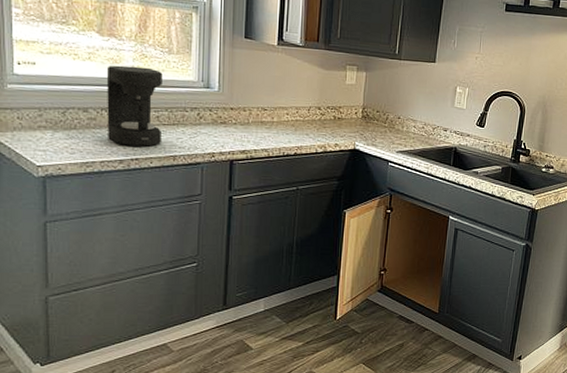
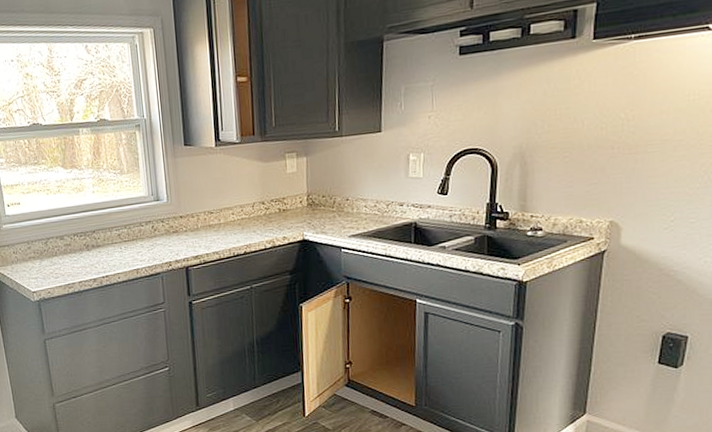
coffee maker: present [106,65,163,147] -> none [73,190,125,265]

